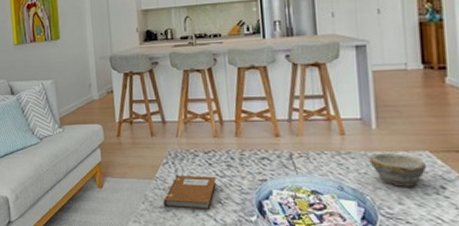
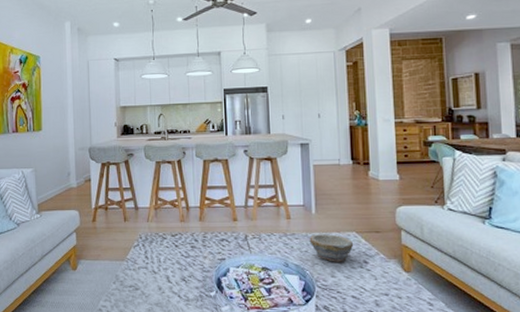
notebook: present [163,175,217,211] -> none [132,256,182,288]

